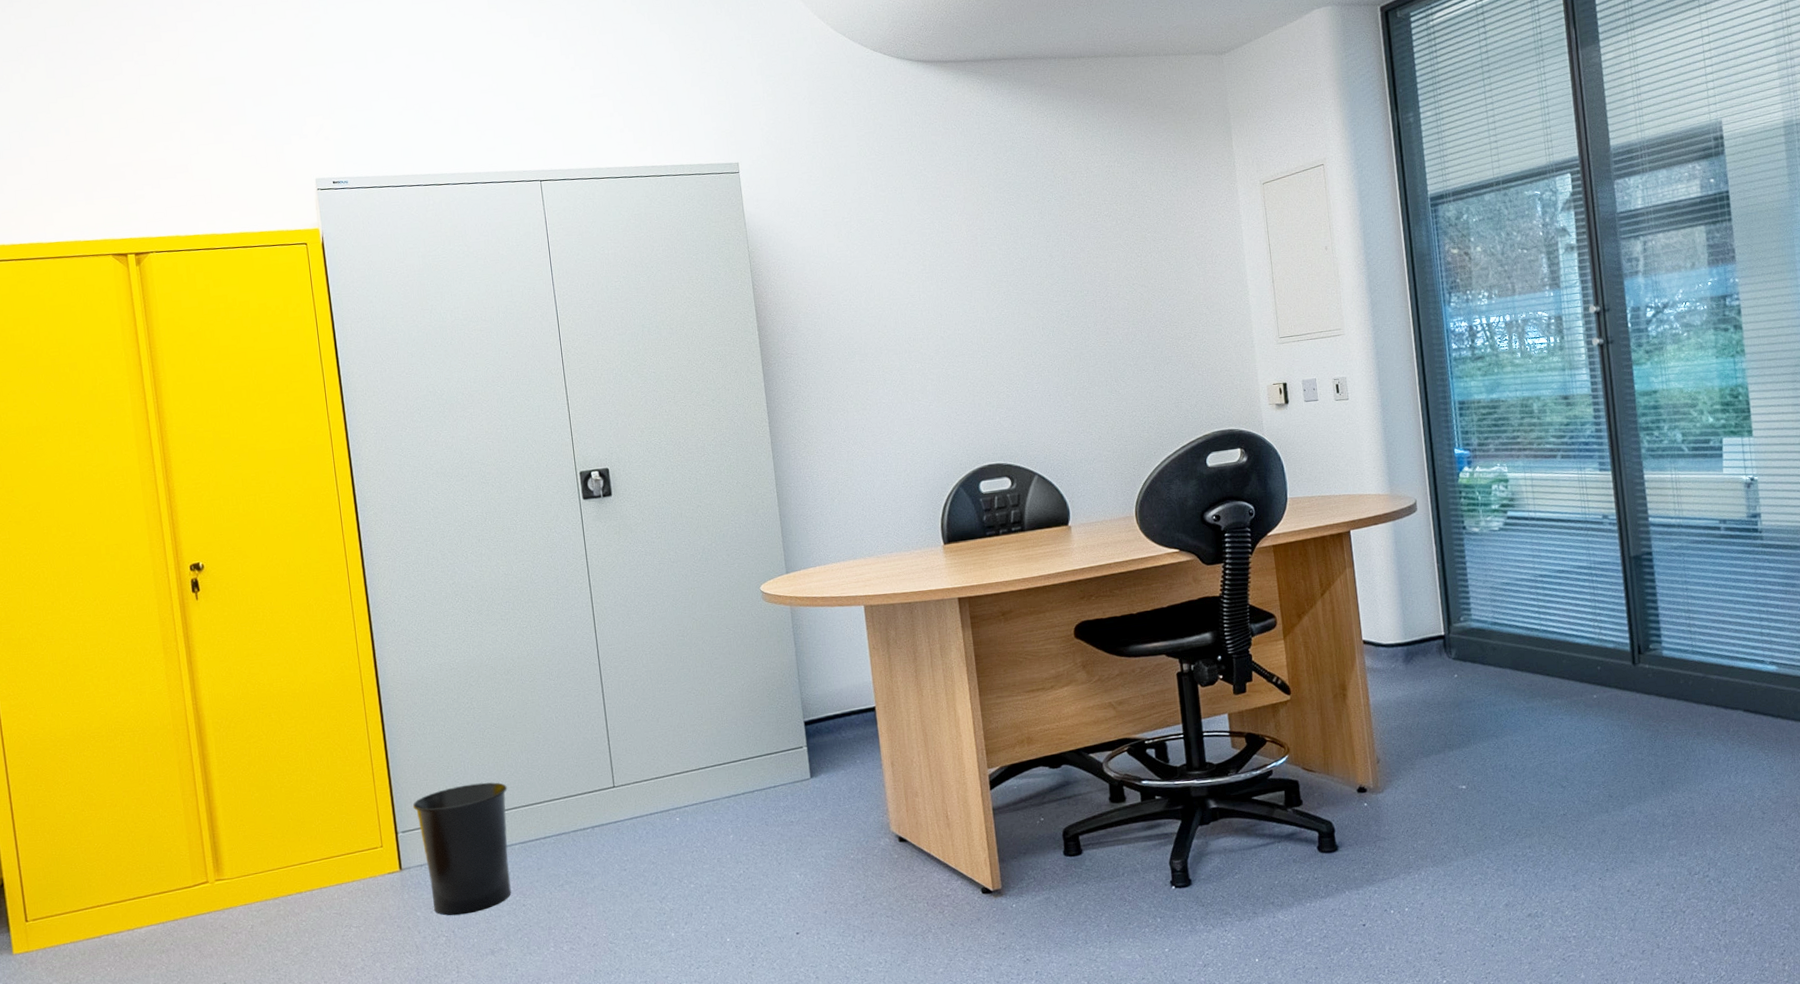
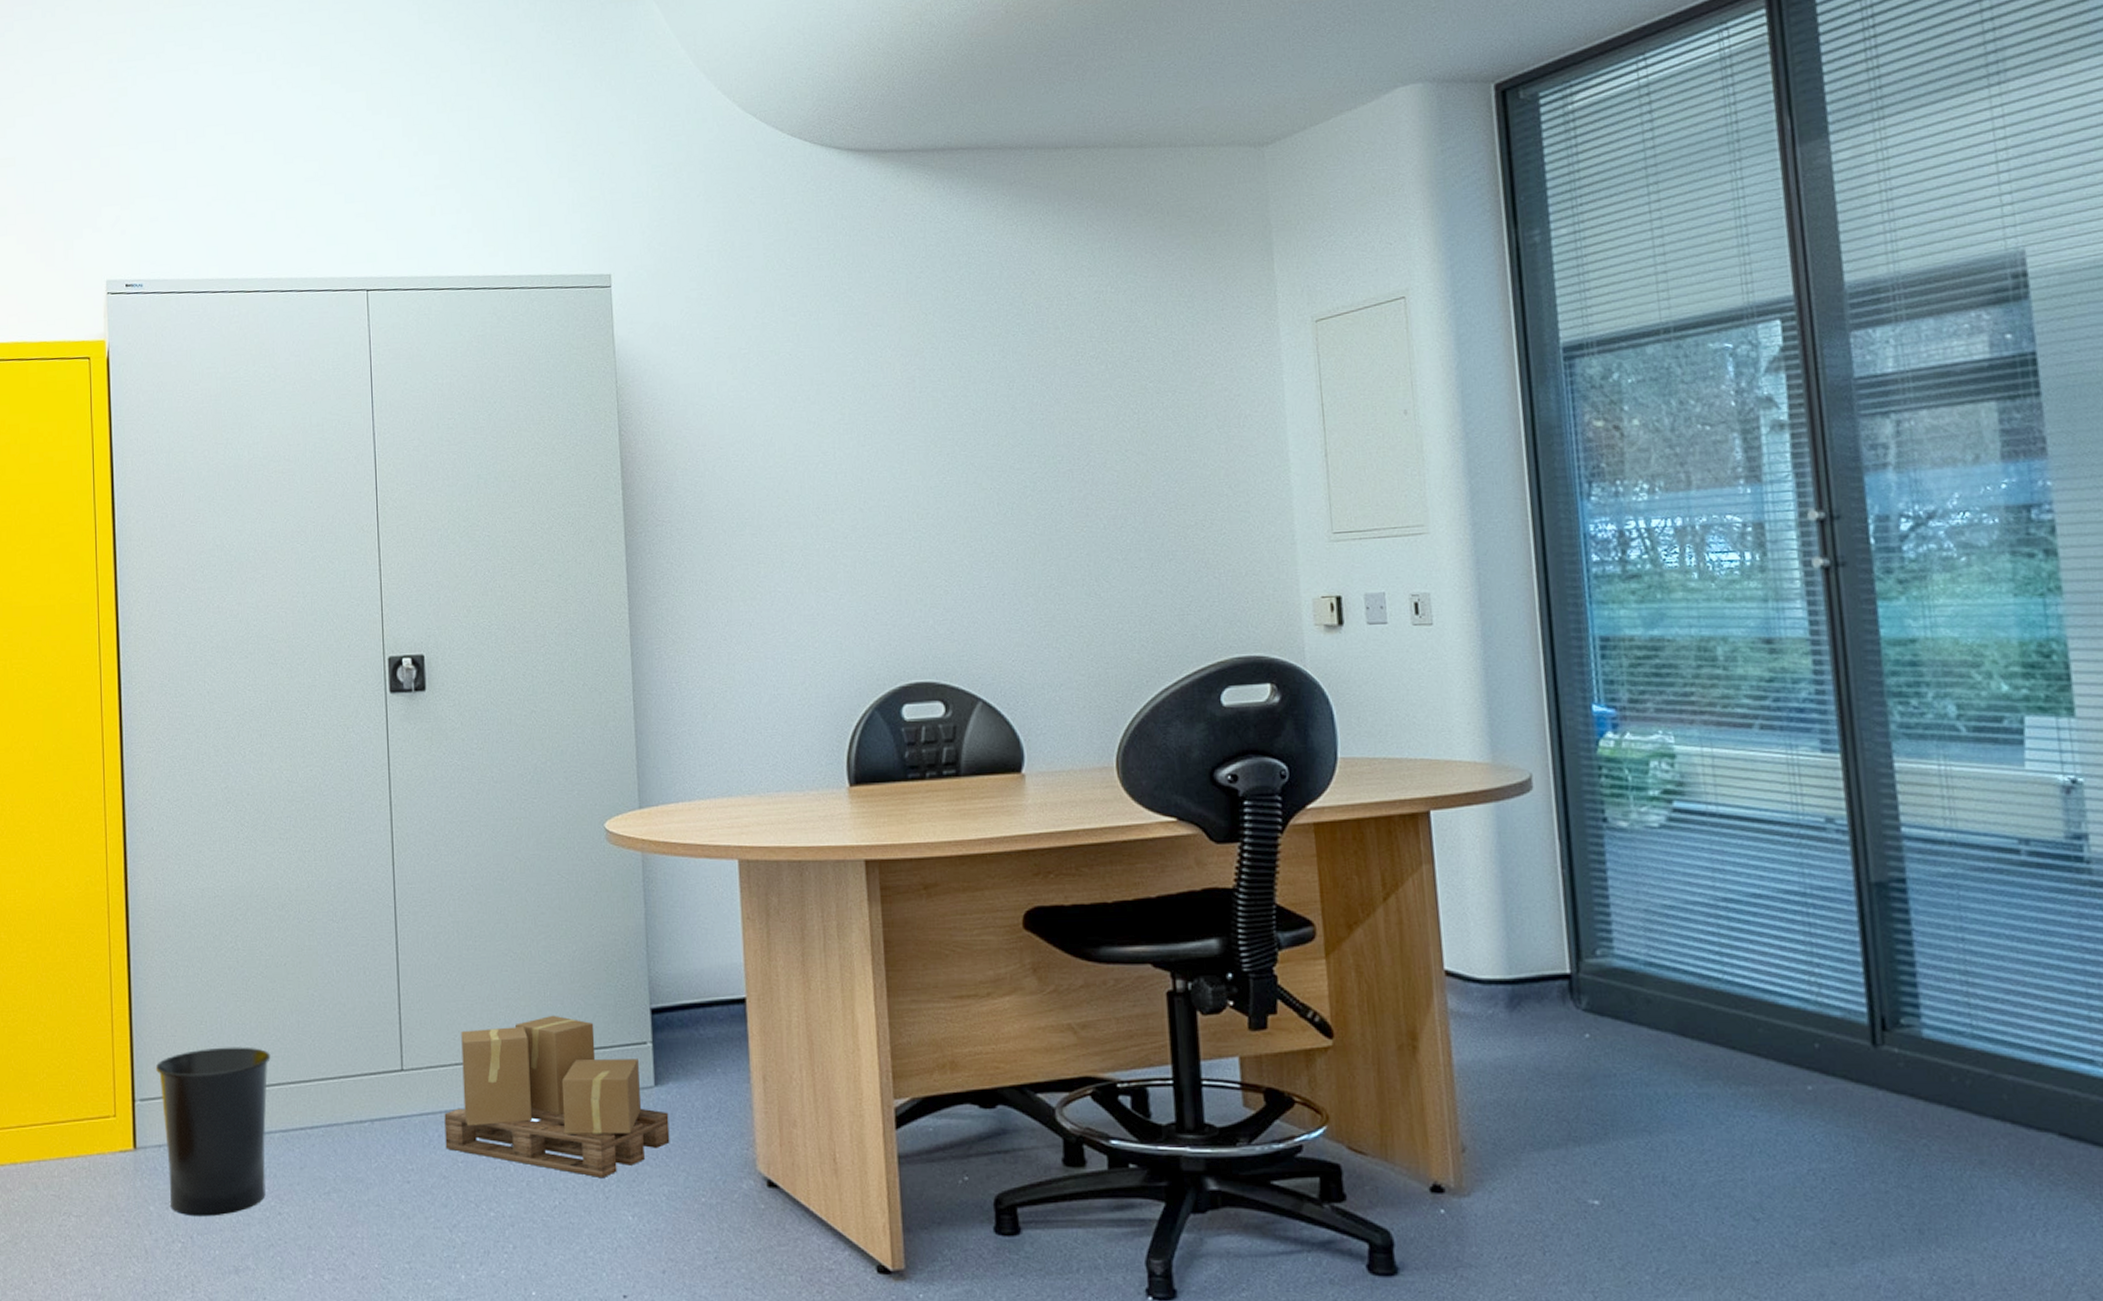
cardboard boxes: none [649,733,825,850] -> present [444,1015,670,1179]

